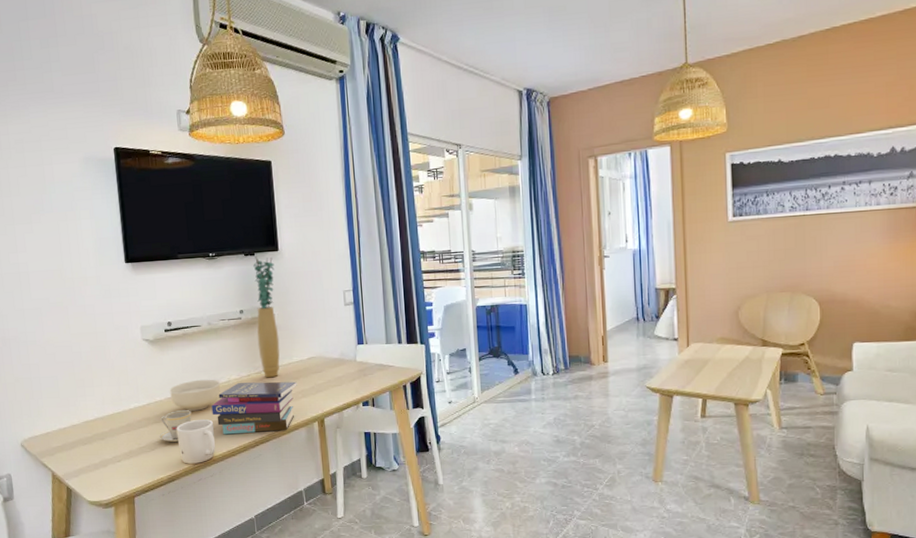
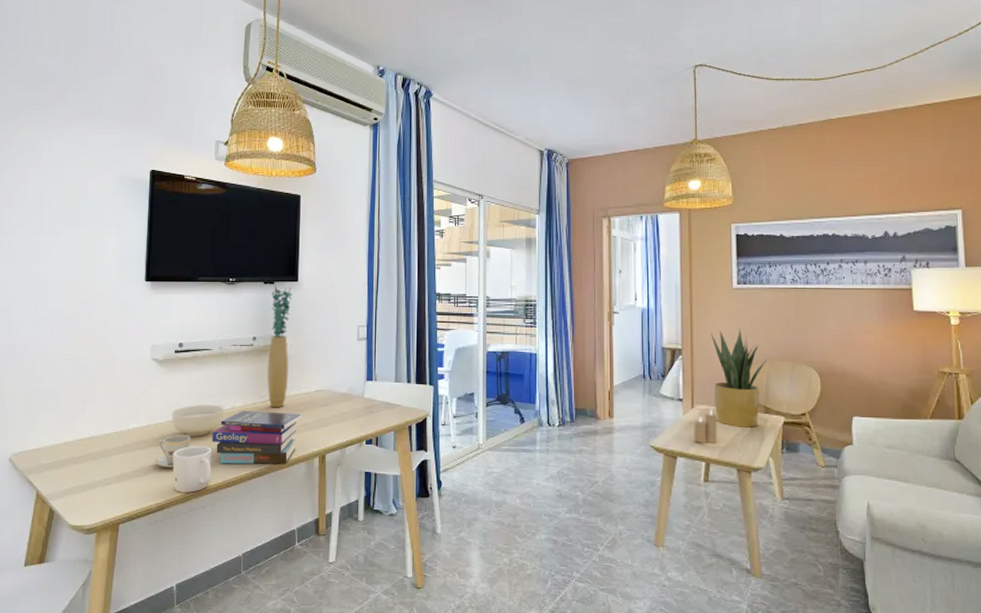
candle: none [689,346,714,380] -> present [694,409,718,443]
planter: none [706,262,765,362] -> present [711,328,768,428]

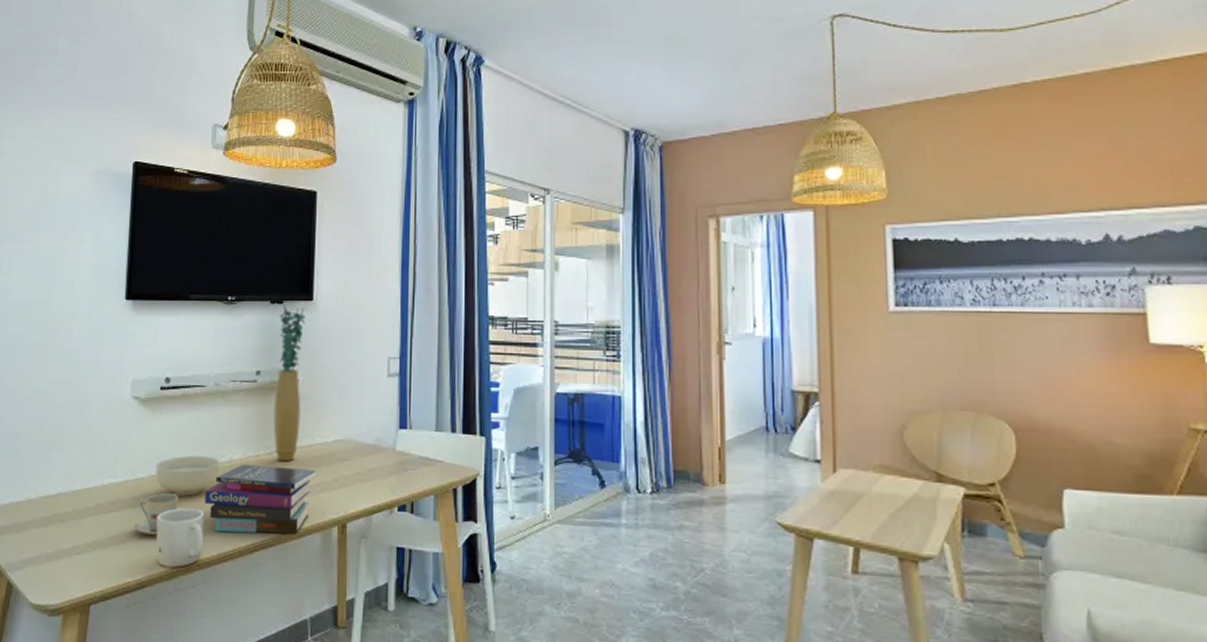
candle: present [694,409,718,443] -> none [836,474,870,521]
planter: present [711,328,768,428] -> none [859,365,940,501]

